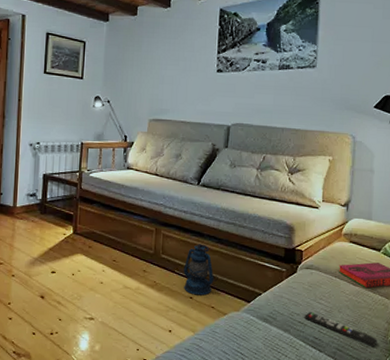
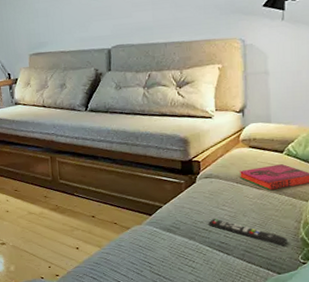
lantern: present [183,244,218,296] -> none [82,166,117,214]

